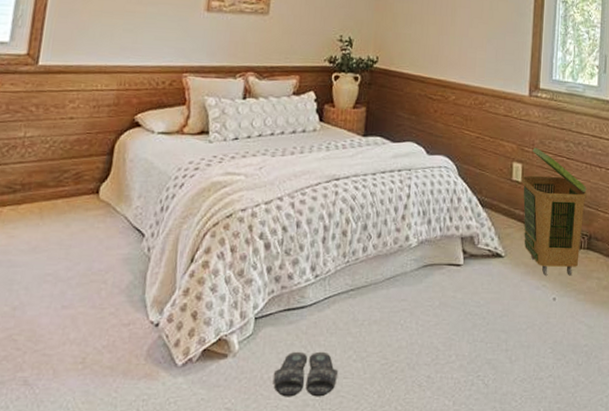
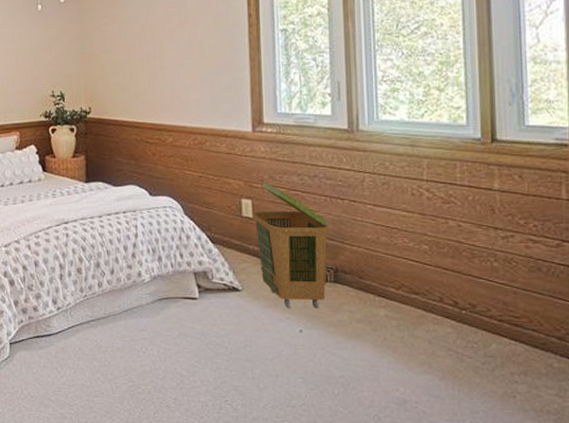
slippers: present [273,351,339,397] -> none [32,372,90,412]

